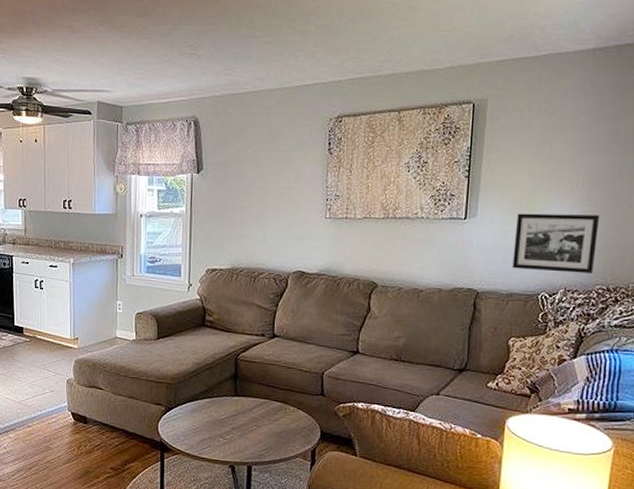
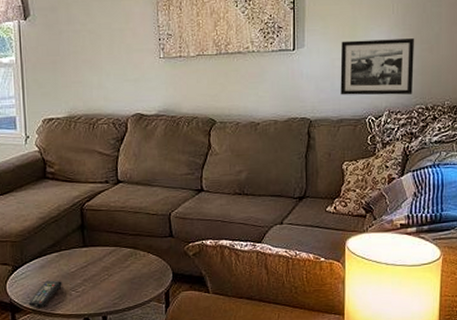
remote control: none [177,424,211,450] -> present [28,280,62,308]

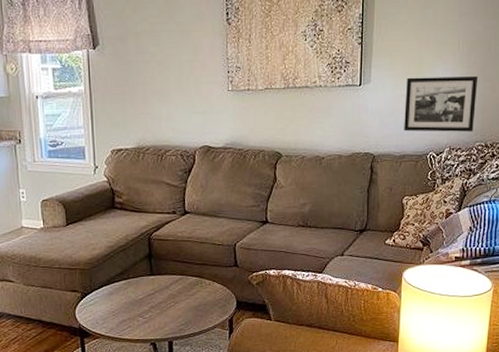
remote control: present [28,280,62,308] -> none [97,306,130,333]

